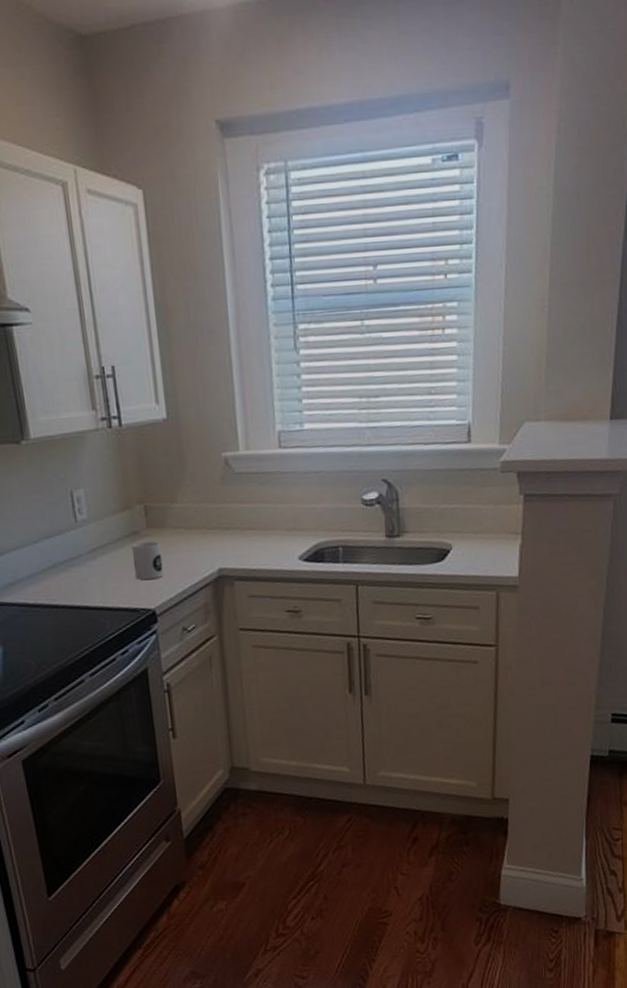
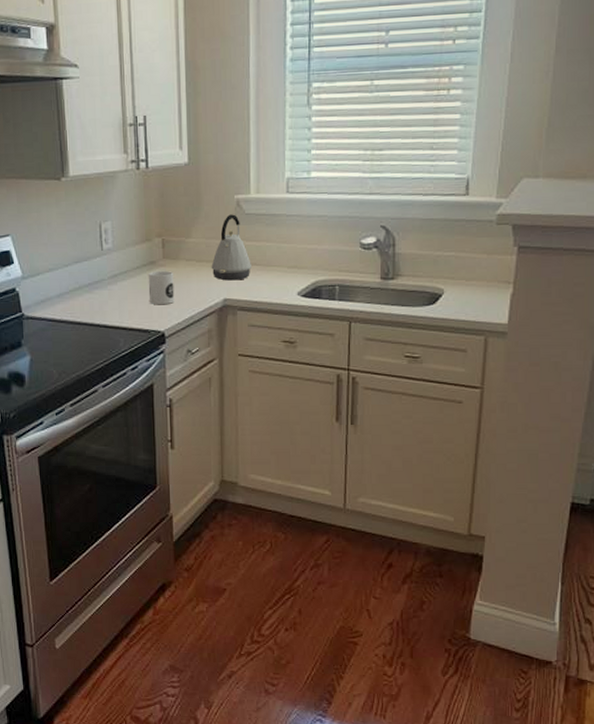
kettle: none [201,474,247,549] -> present [211,214,251,281]

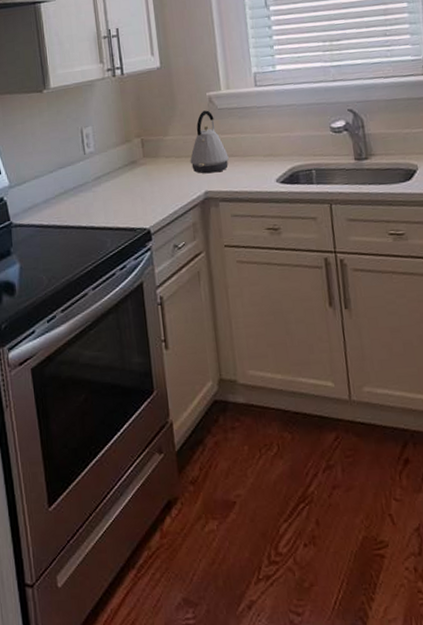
mug: present [148,271,175,305] -> none [130,169,158,203]

